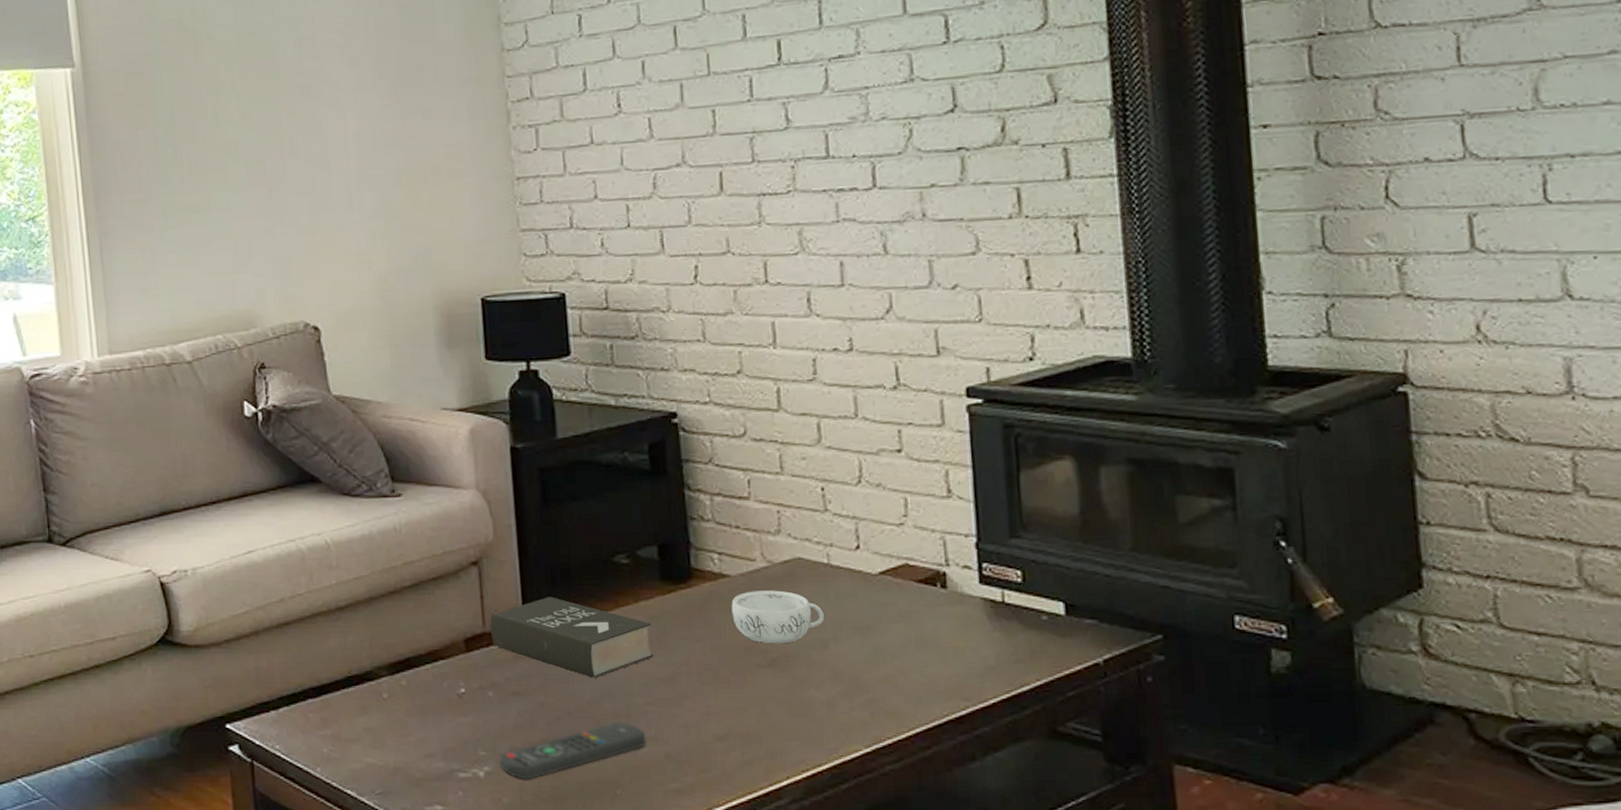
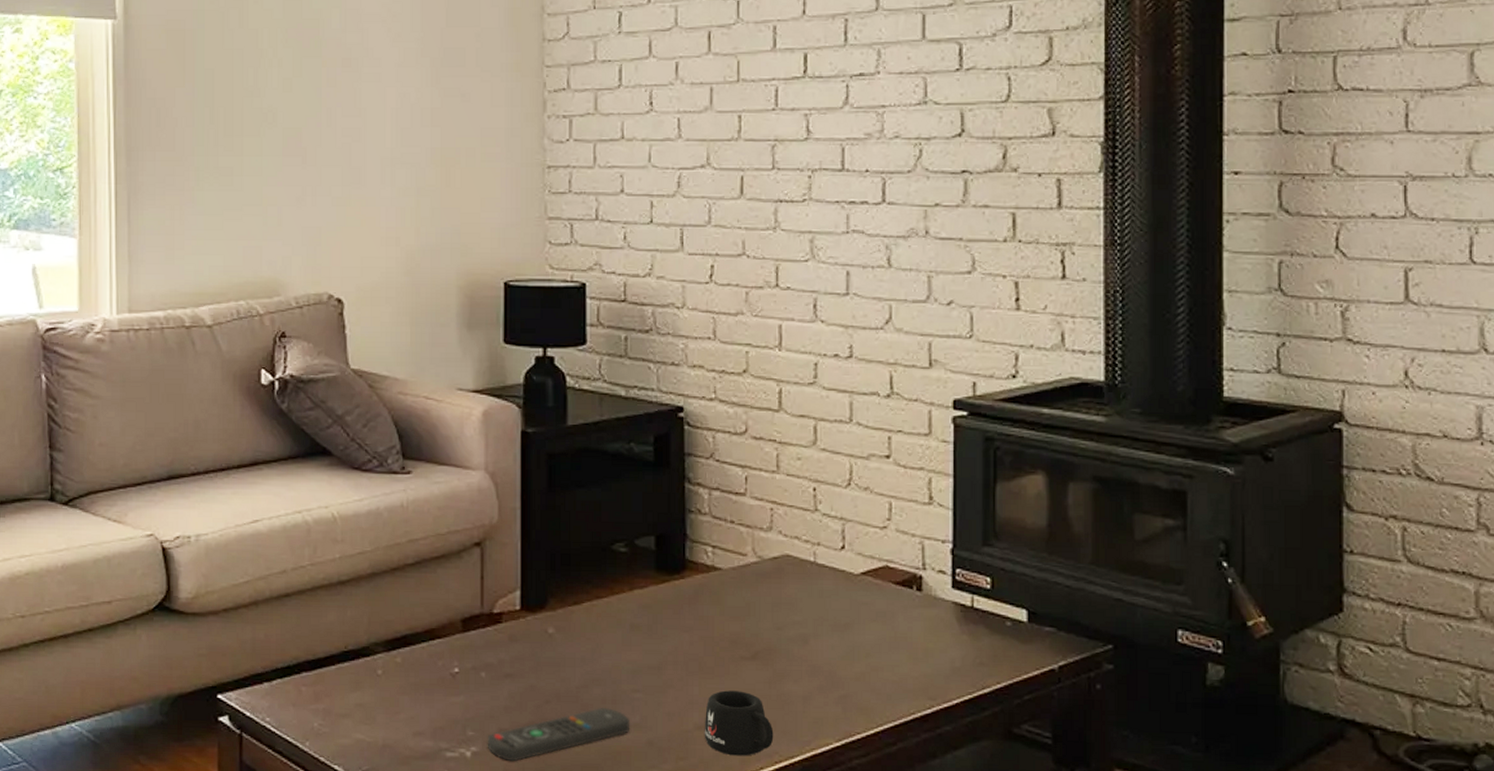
book: present [490,597,655,678] -> none [488,581,645,663]
mug: none [724,699,799,766] -> present [704,690,774,756]
decorative bowl: present [731,590,824,644] -> none [721,585,806,638]

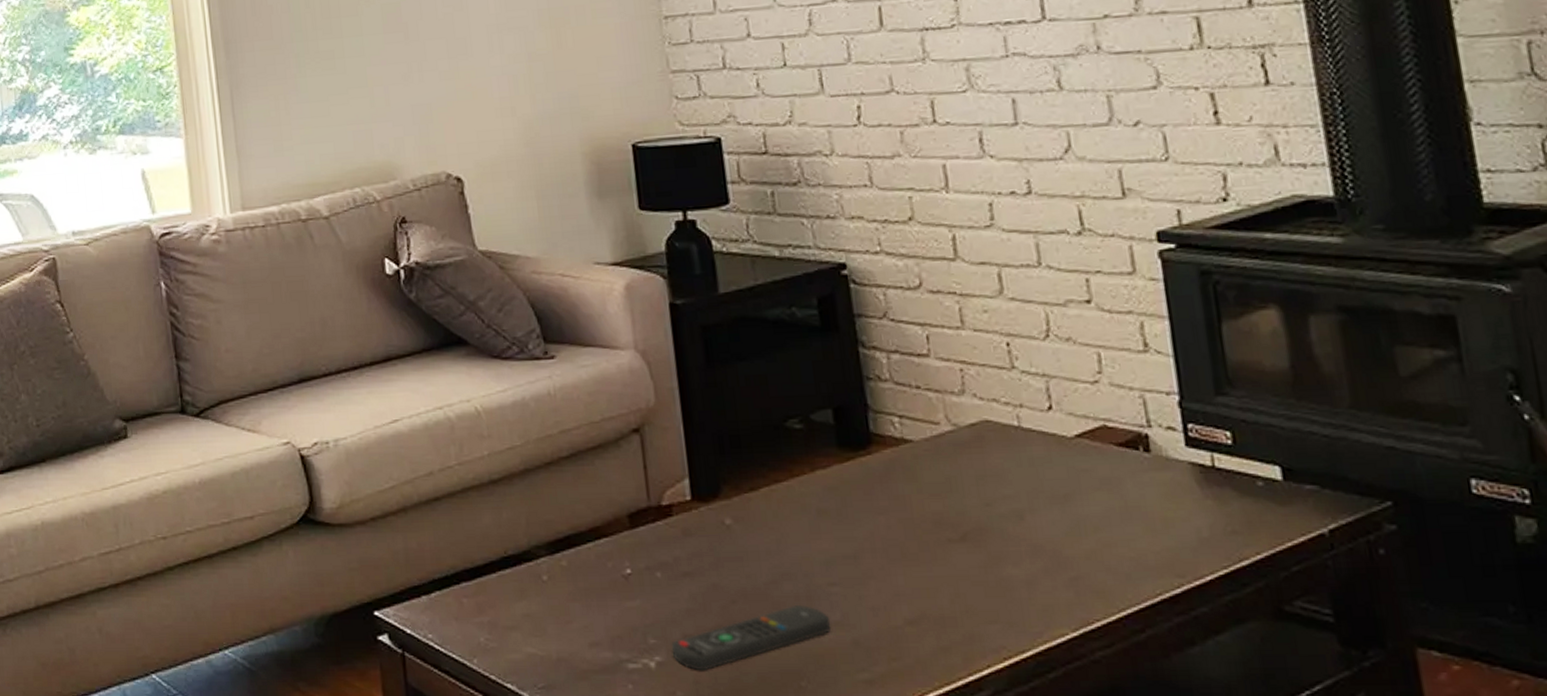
mug: present [704,690,774,756] -> none [914,578,999,653]

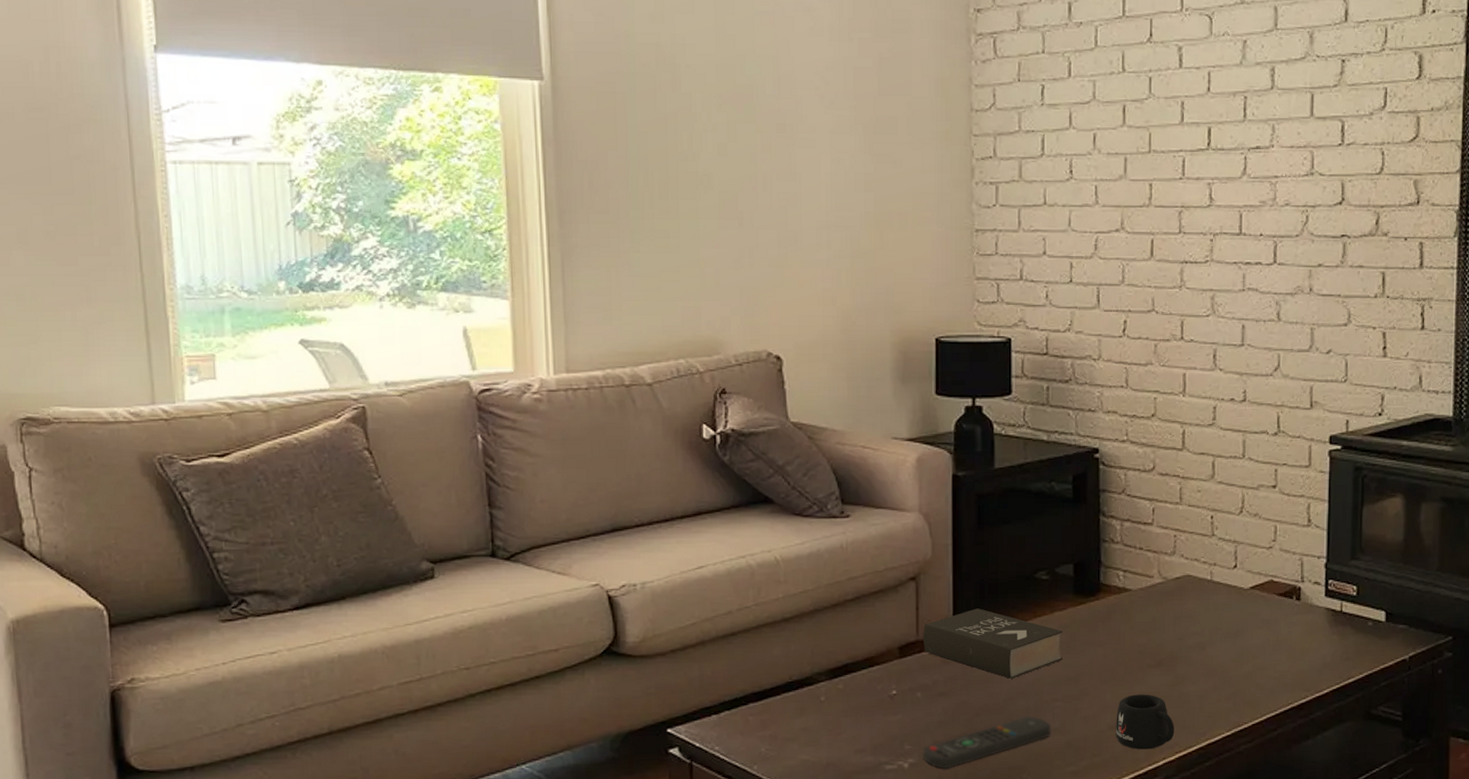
book: none [655,466,836,556] -> present [923,608,1064,679]
mug: none [914,578,999,653] -> present [1115,694,1175,750]

